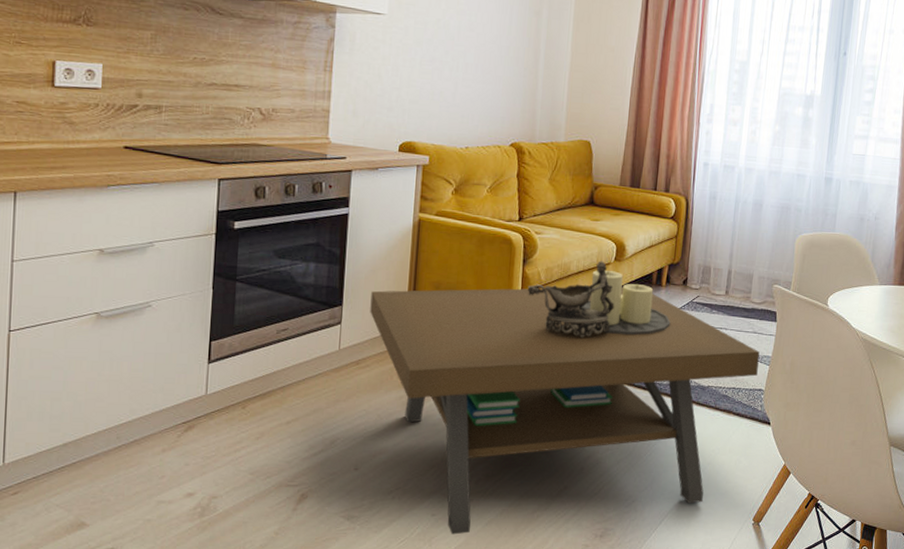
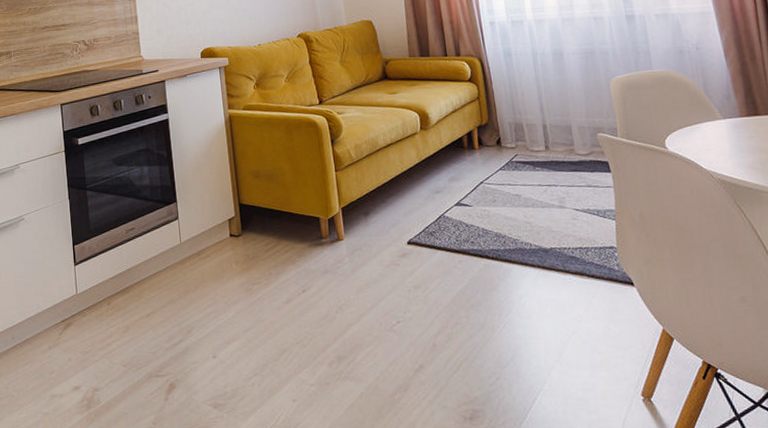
coffee table: present [370,270,760,535] -> none [199,140,604,421]
decorative bowl: present [527,261,614,337] -> none [340,131,431,209]

